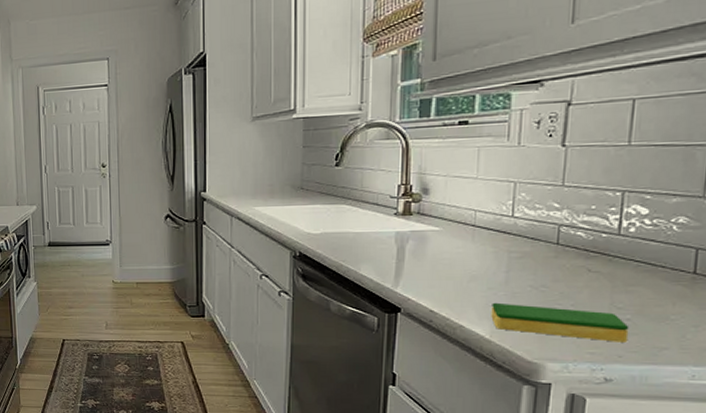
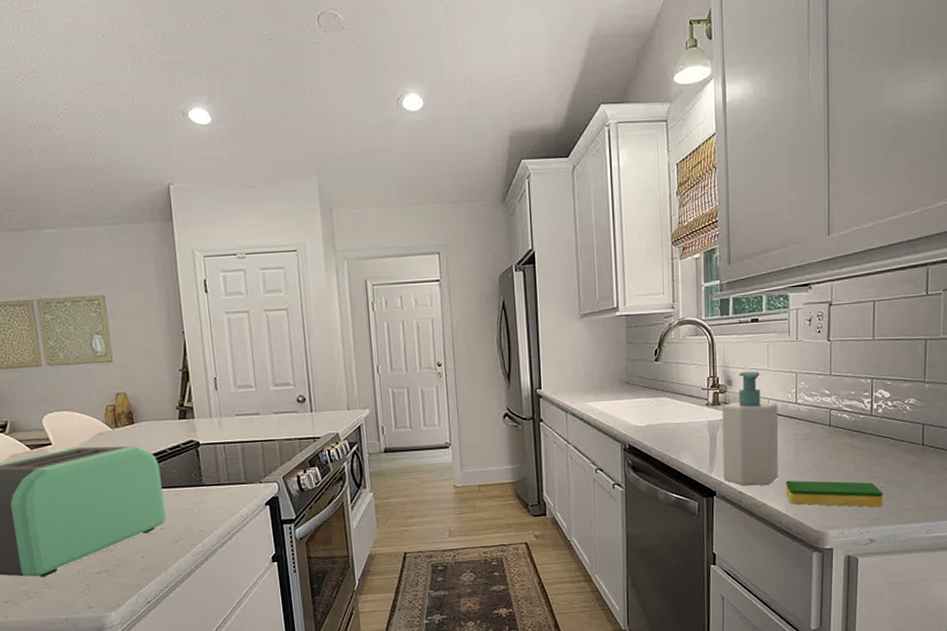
soap bottle: none [410,179,488,306] -> present [722,371,779,486]

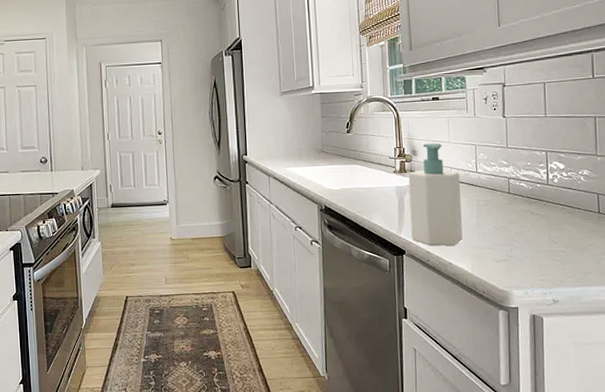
dish sponge: present [786,480,884,508] -> none [470,242,565,270]

